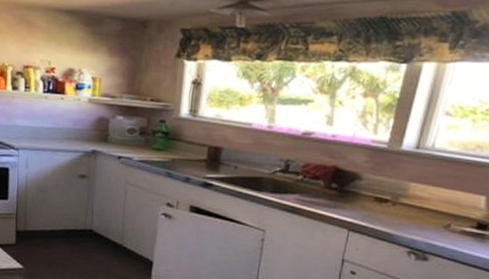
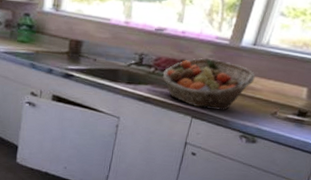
fruit basket: none [312,163,421,223] -> present [162,58,256,111]

